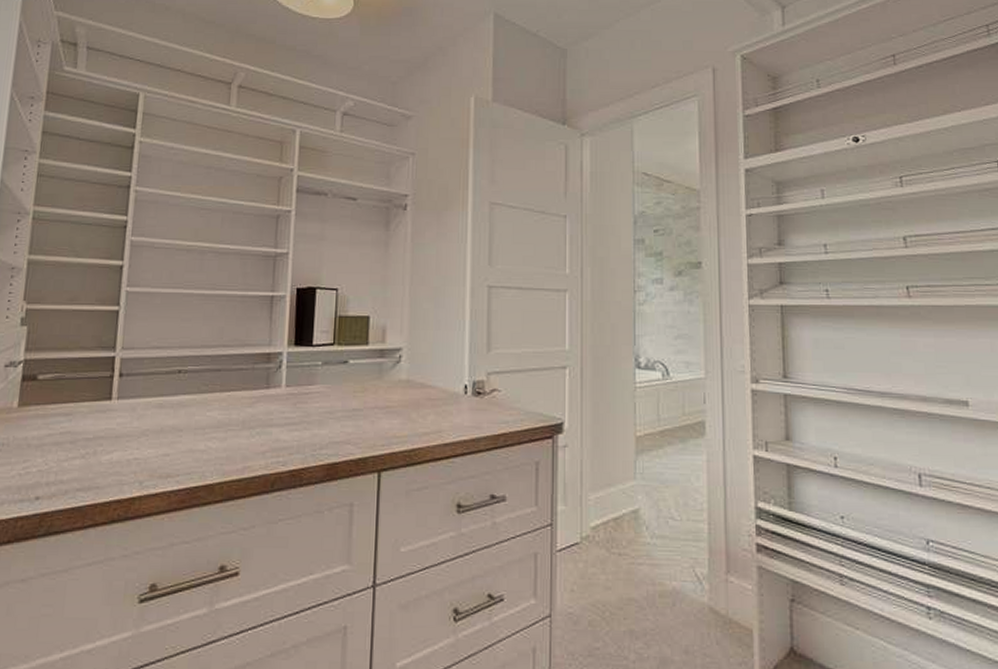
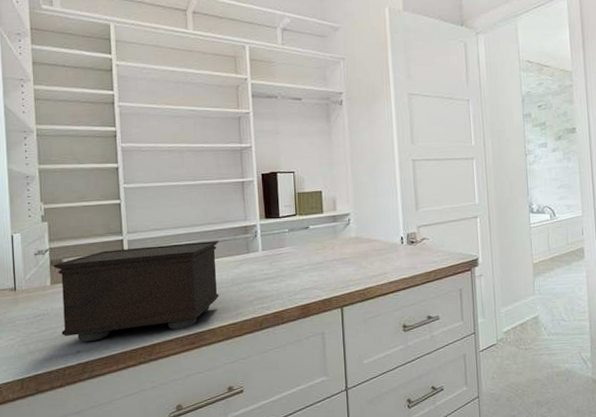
jewelry box: none [20,368,234,487] -> present [52,241,219,342]

